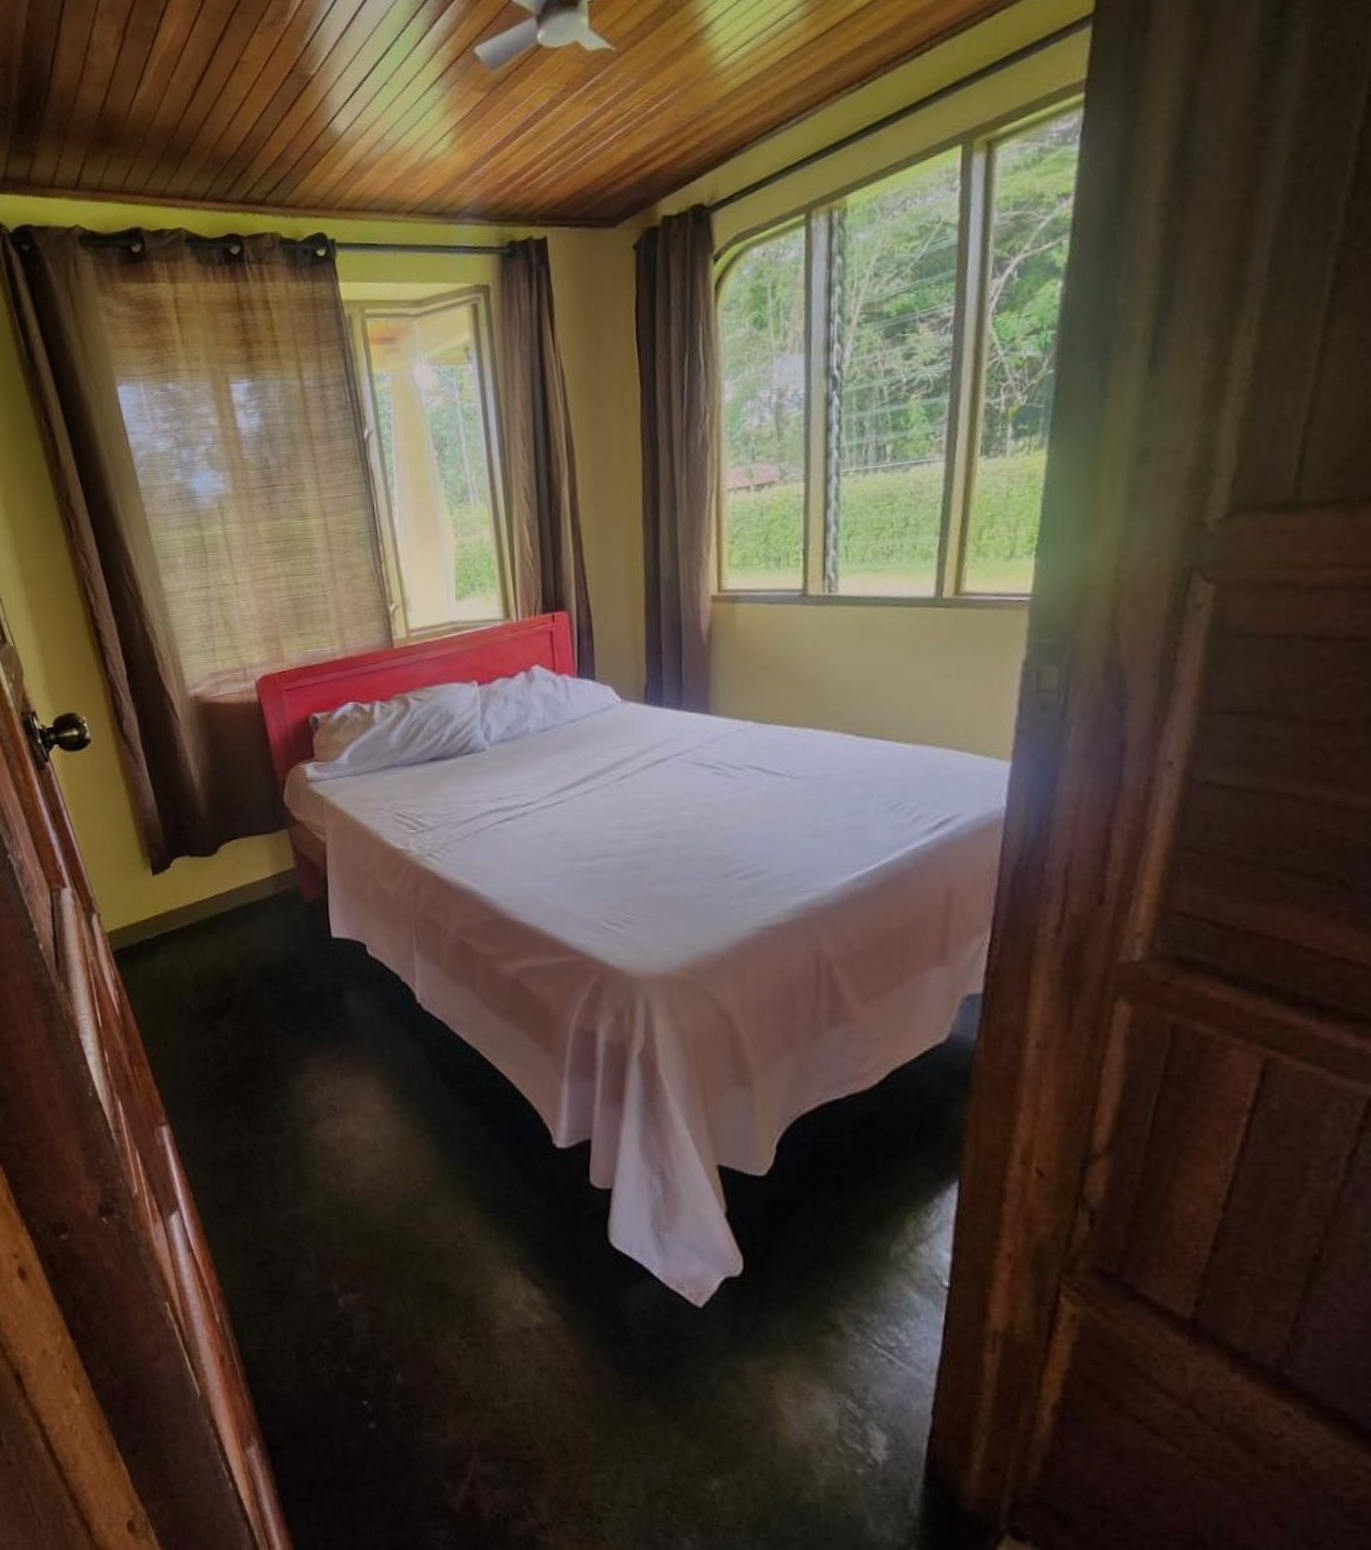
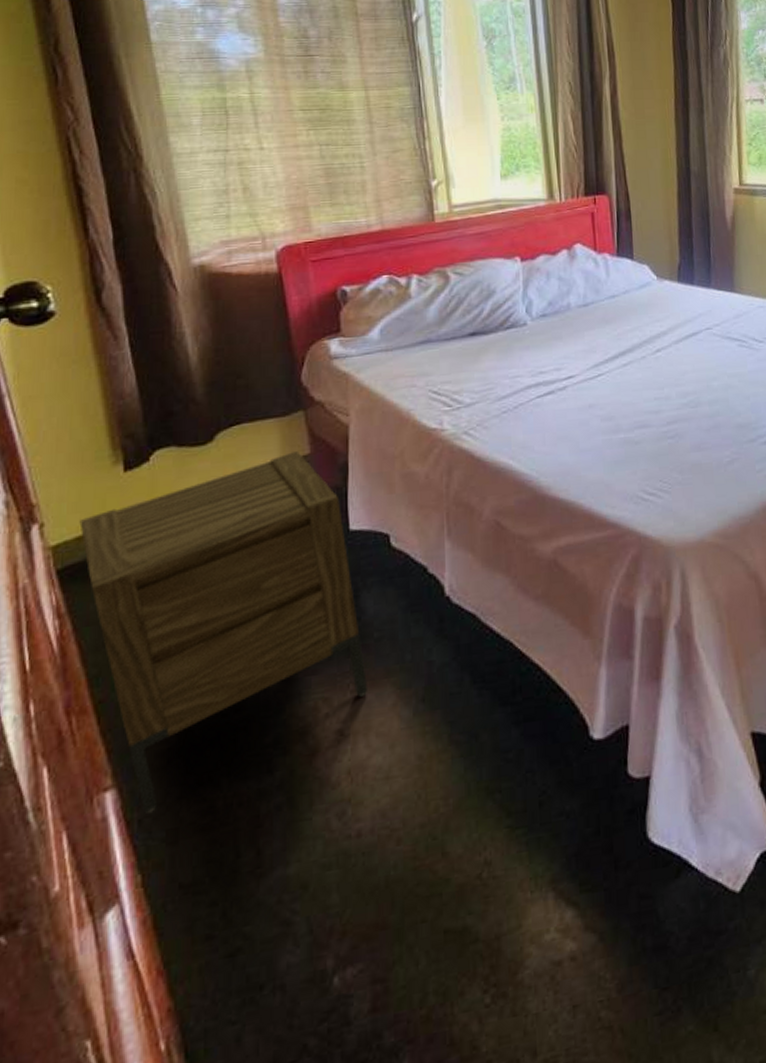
nightstand: none [124,864,355,1147] -> present [79,450,369,814]

